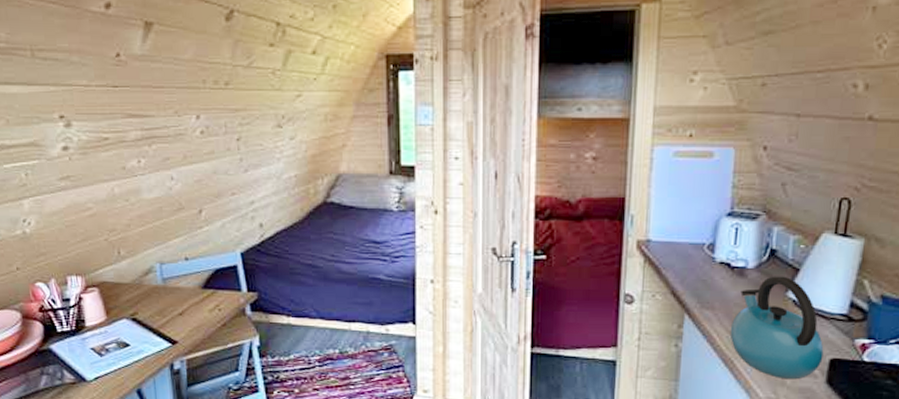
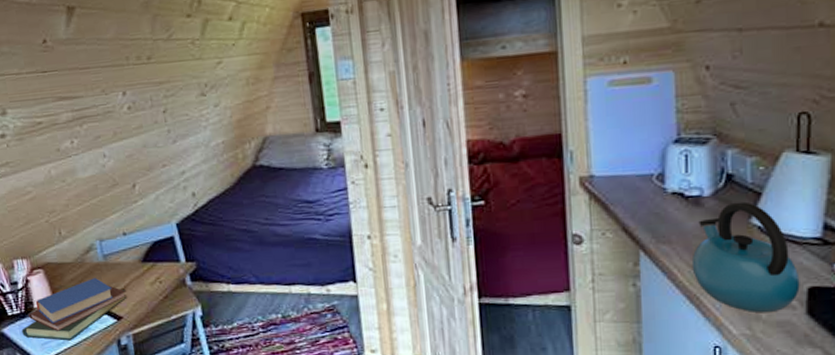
book: none [70,301,184,362] -> present [21,278,127,341]

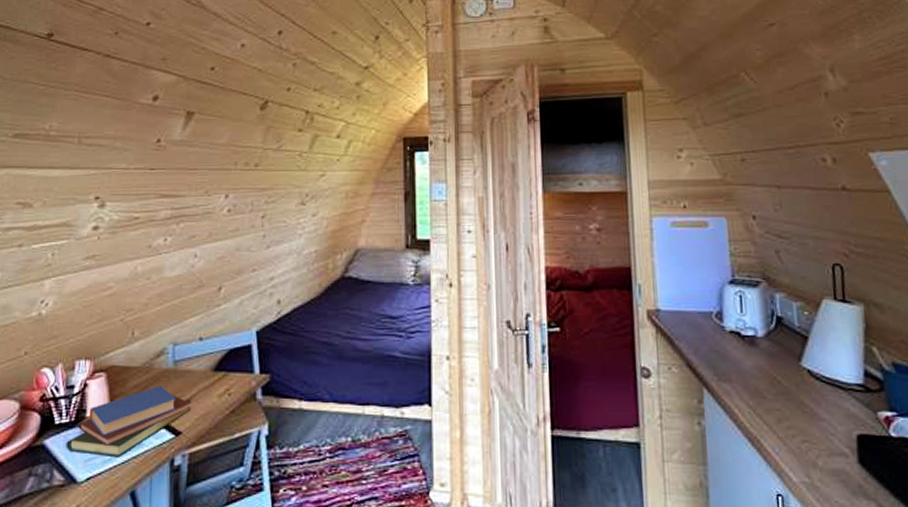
kettle: present [691,201,800,313] -> none [750,344,850,460]

